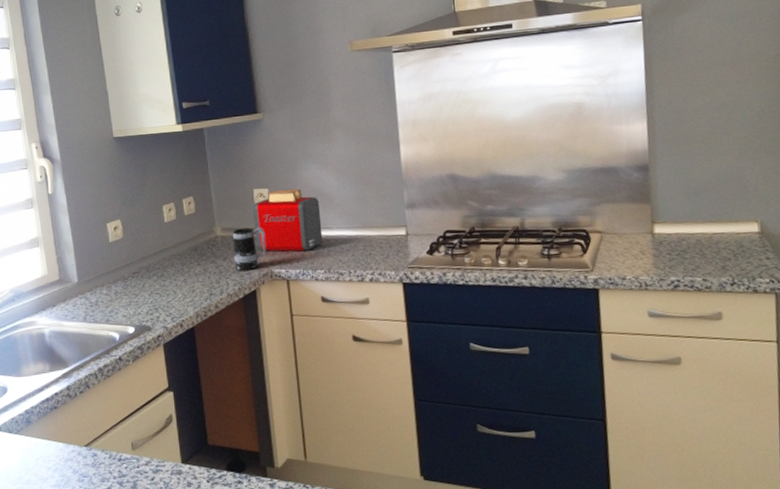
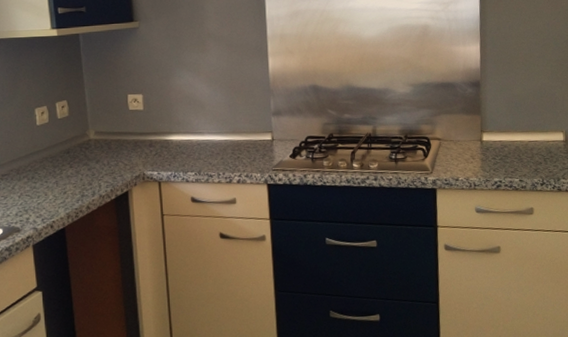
mug: present [232,227,266,271] -> none [105,131,139,173]
toaster: present [253,188,323,252] -> none [127,95,194,155]

